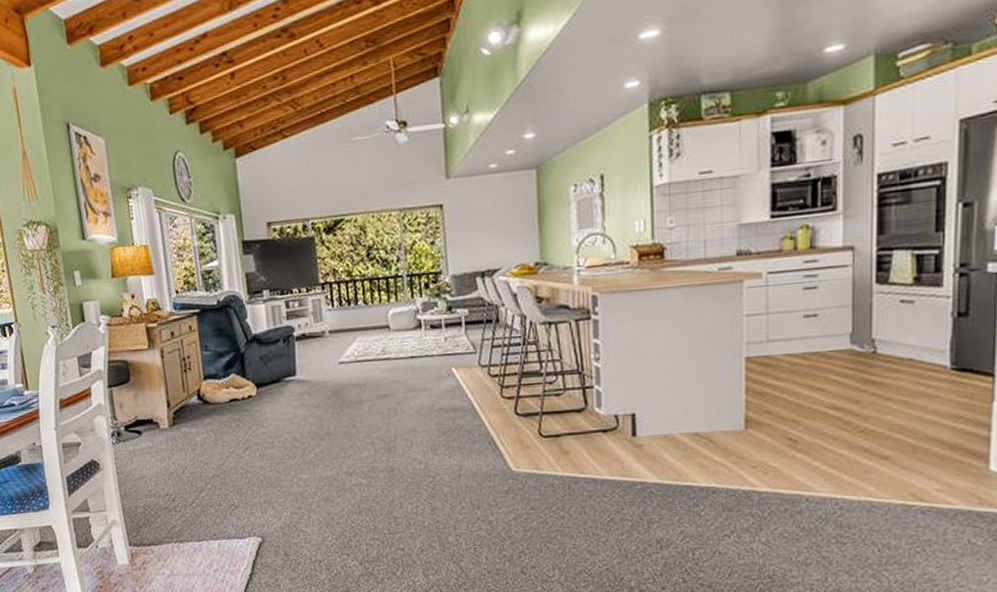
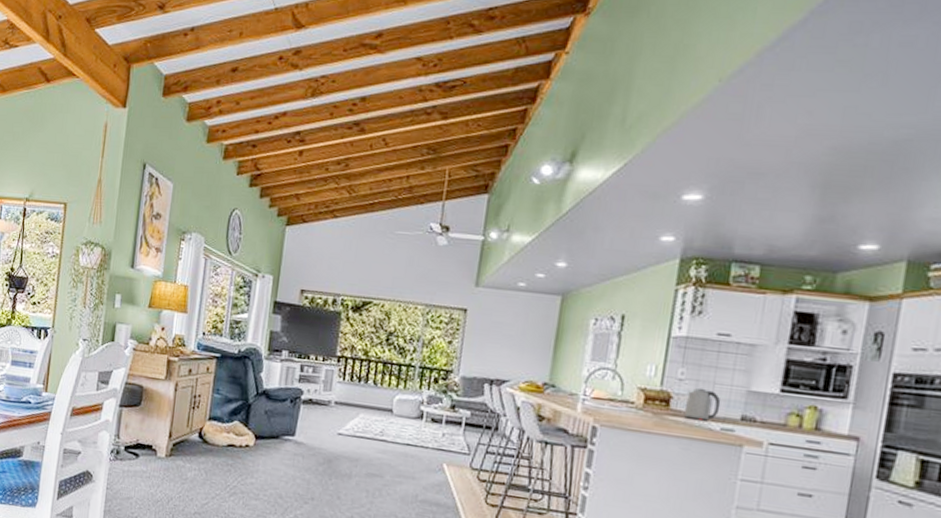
kettle: none [680,232,714,268] -> present [684,387,721,422]

